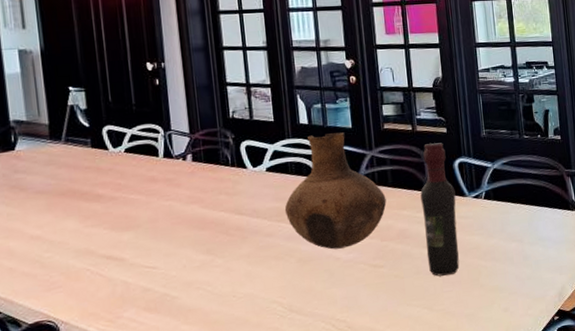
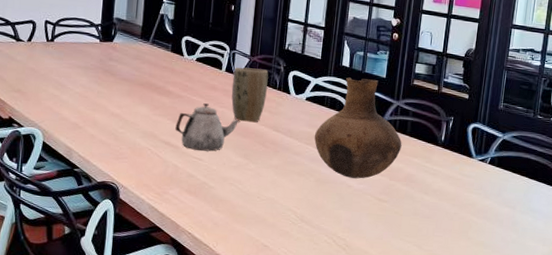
teapot: none [115,200,193,259] -> present [175,103,240,152]
plant pot: none [173,146,220,212] -> present [231,67,269,123]
wine bottle: present [420,142,460,276] -> none [426,105,464,223]

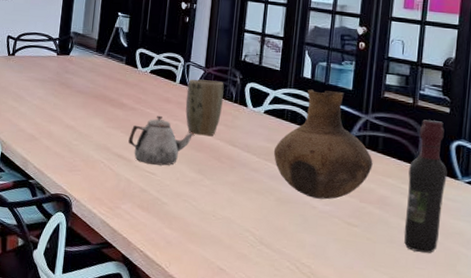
wine bottle: none [426,105,464,223] -> present [404,120,448,254]

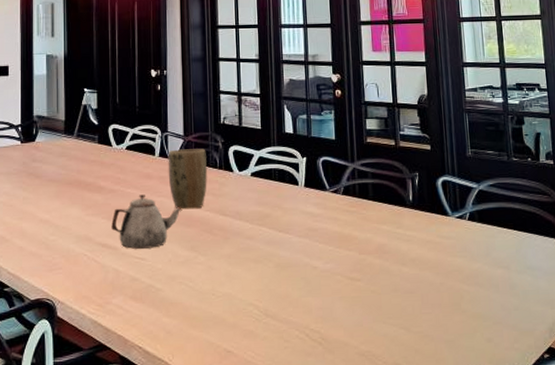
vase: present [273,89,373,200] -> none [266,143,366,258]
wine bottle: present [404,120,448,254] -> none [401,159,440,297]

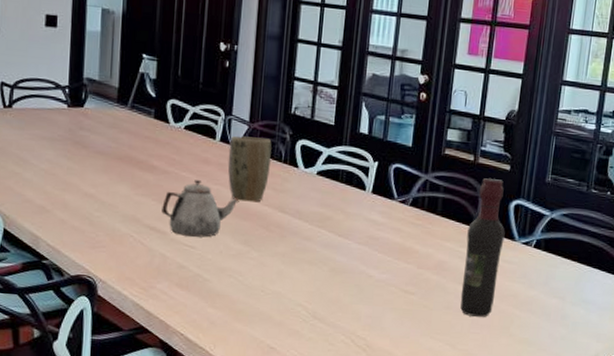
wine bottle: none [401,159,440,297] -> present [460,178,505,318]

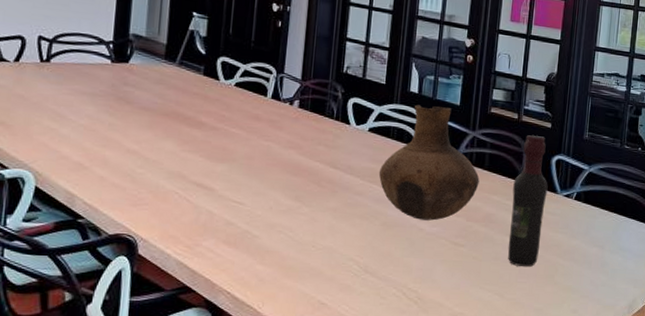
teapot: present [162,180,238,238] -> none [209,136,289,194]
plant pot: present [227,135,272,202] -> none [279,93,324,158]
vase: none [327,146,432,268] -> present [378,105,480,221]

